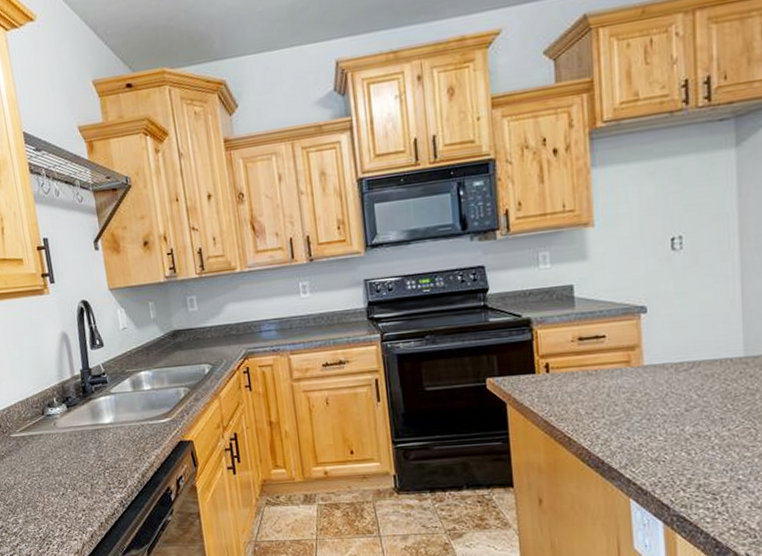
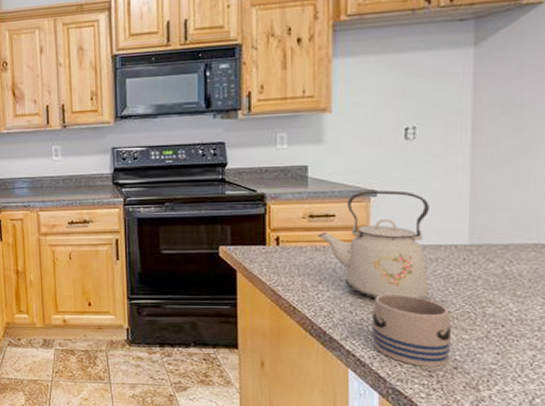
kettle: none [588,305,708,422] -> present [317,190,429,299]
mug: none [650,414,733,490] -> present [371,293,451,367]

